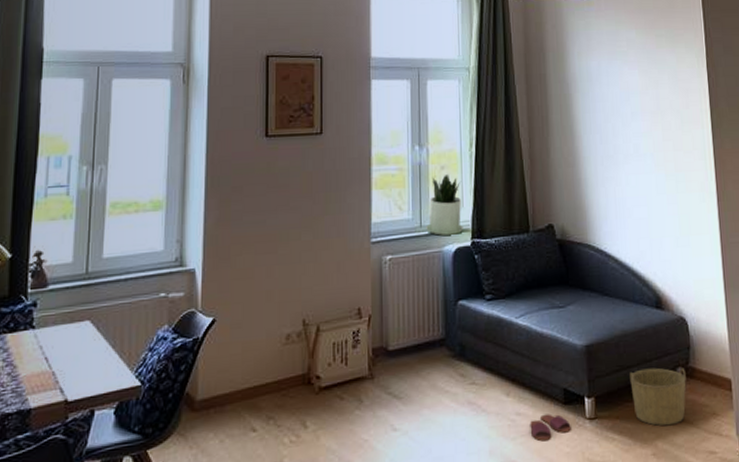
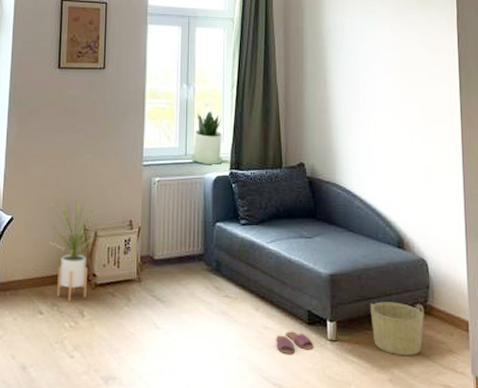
house plant: none [264,286,323,413] -> present [52,196,101,303]

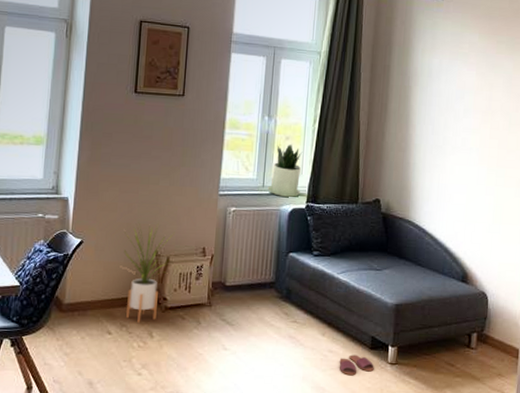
basket: present [370,301,424,356] -> none [430,330,480,379]

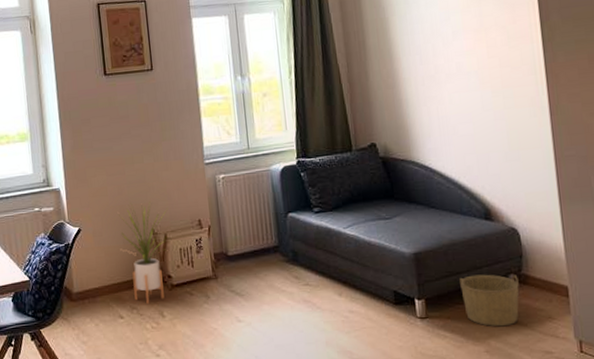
planter: present [267,145,302,197] -> none [253,101,288,156]
slippers: present [339,354,374,376] -> none [362,312,403,336]
basket: none [430,330,480,379] -> present [459,274,520,327]

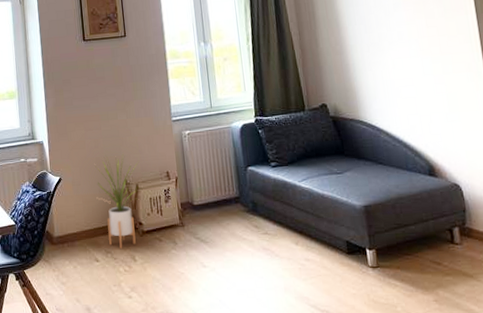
basket: present [459,274,520,327] -> none [407,227,465,277]

